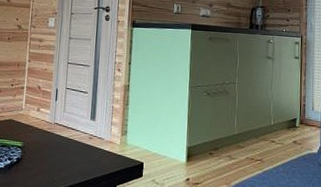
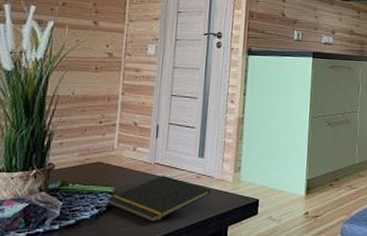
notepad: none [17,134,101,176] -> present [106,176,211,223]

